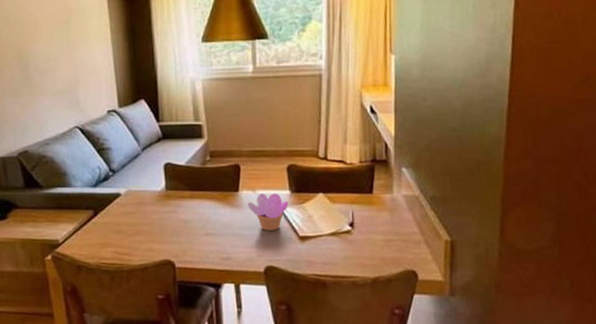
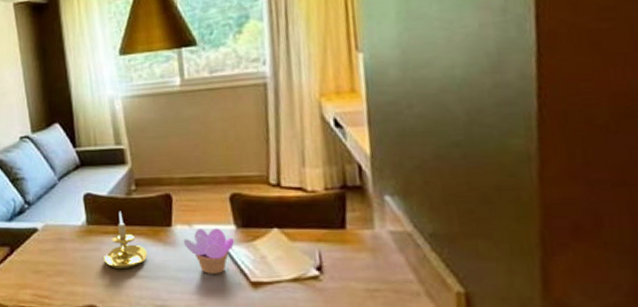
candle holder: none [178,178,218,229] -> present [102,211,148,270]

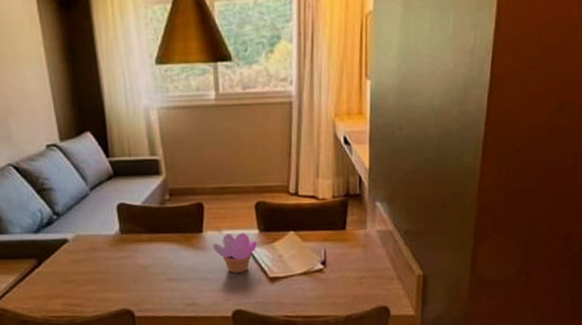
candle holder: present [102,211,148,270] -> none [136,219,180,275]

